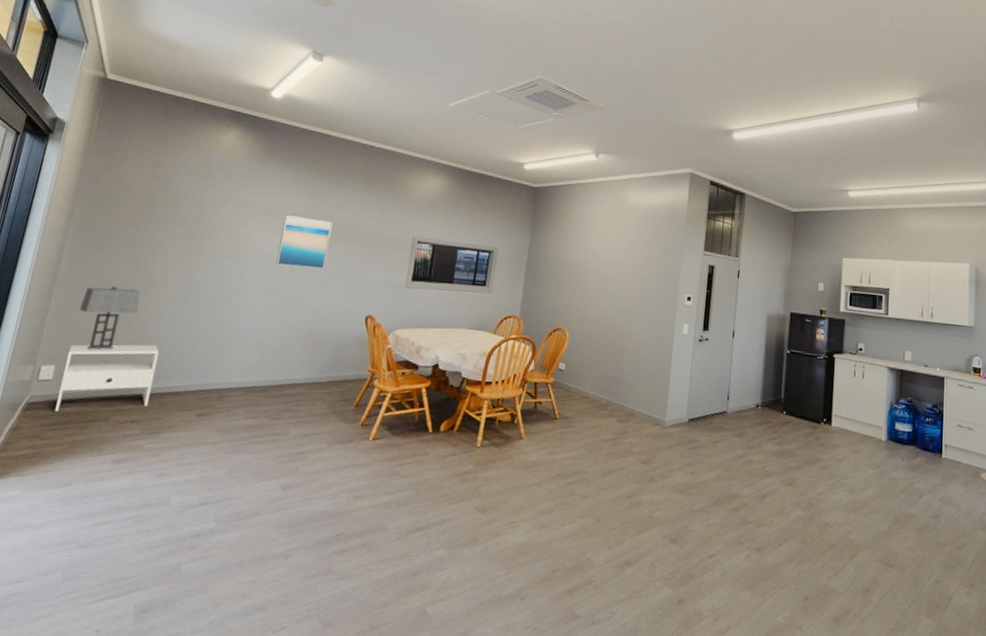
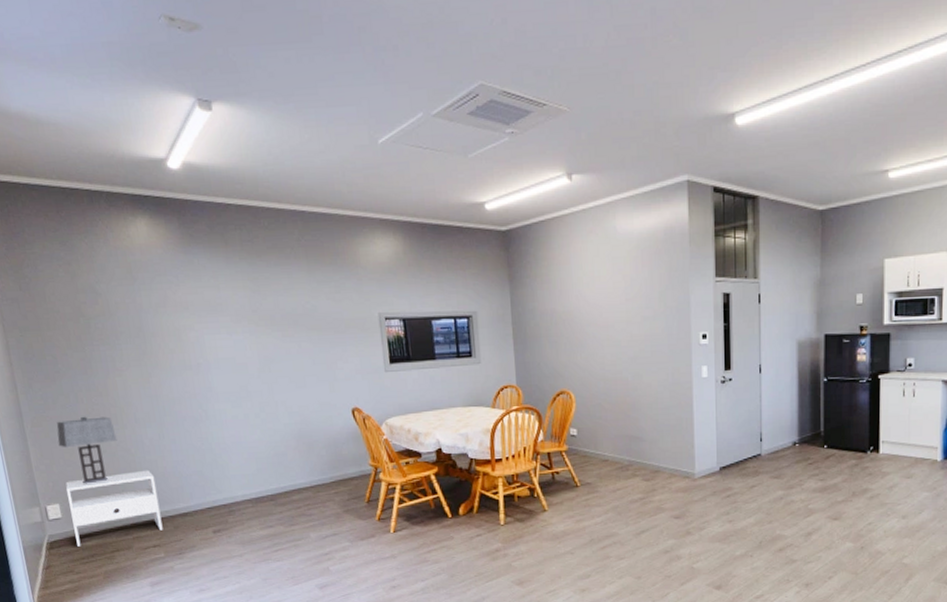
wall art: present [276,215,333,270] -> none [232,310,293,368]

